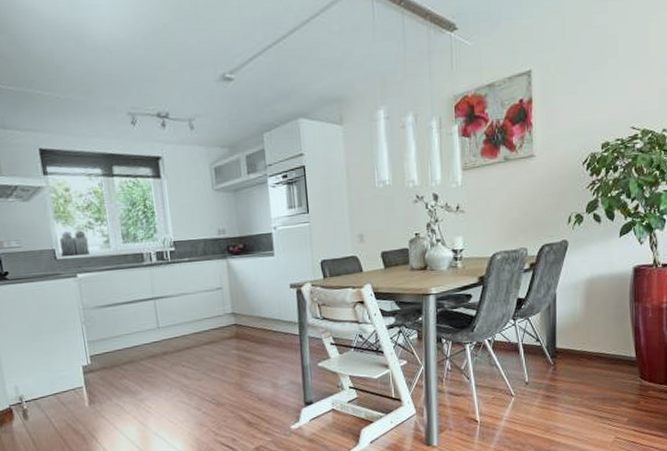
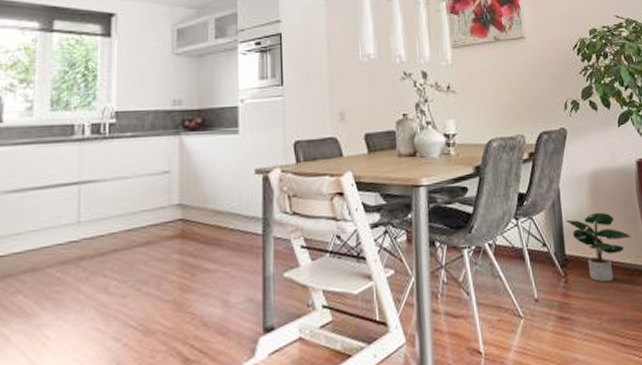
potted plant: none [559,312,619,370] -> present [565,212,631,283]

